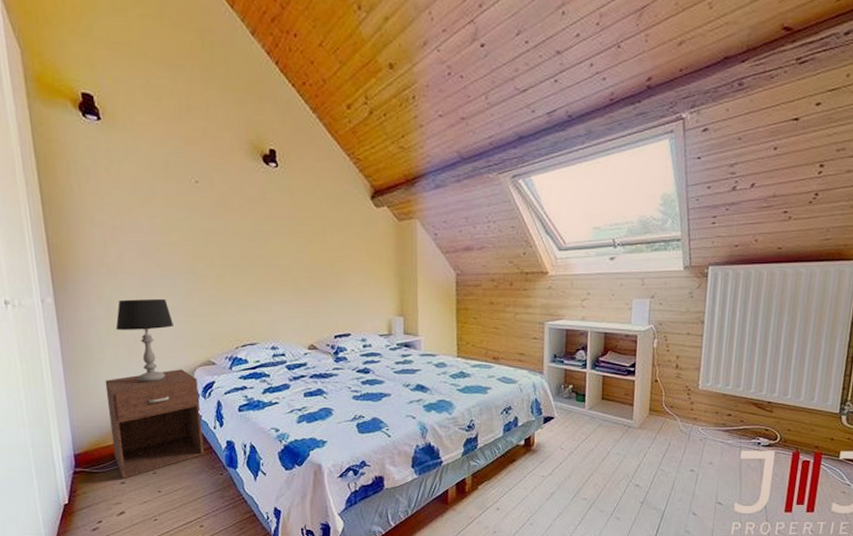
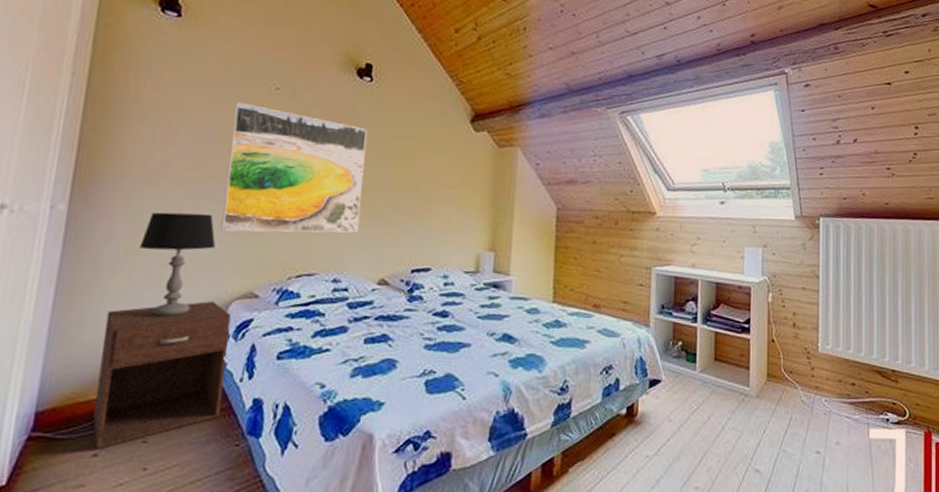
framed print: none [164,197,286,312] -> present [220,102,367,233]

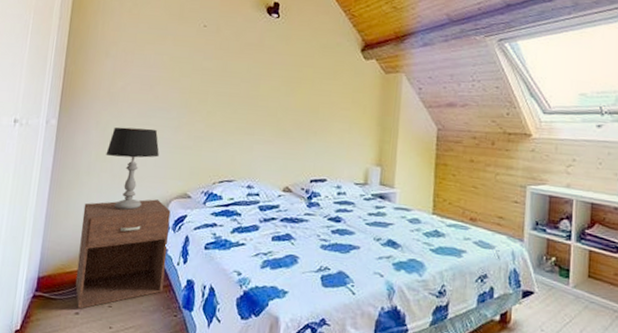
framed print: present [220,102,367,233] -> none [163,38,275,147]

